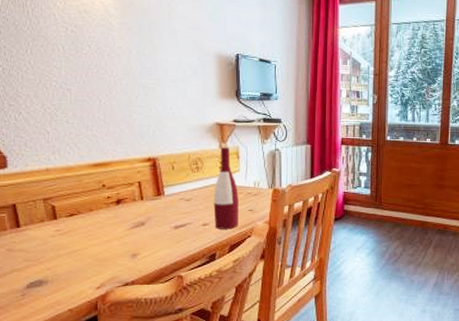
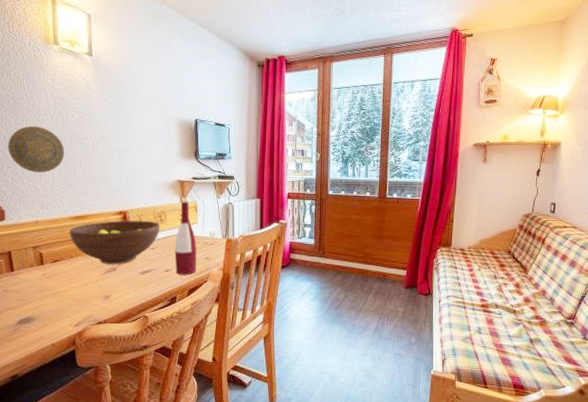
decorative plate: none [9,57,81,113] -> present [8,126,65,173]
fruit bowl: none [87,168,197,218] -> present [69,220,160,264]

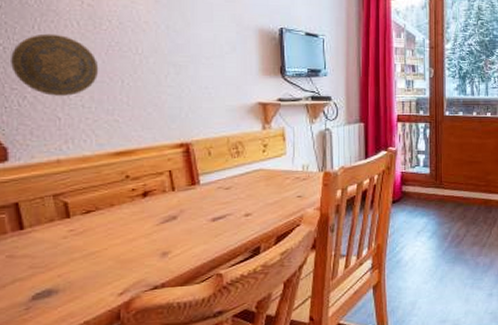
fruit bowl: present [69,220,160,264] -> none [107,153,237,212]
wine bottle: present [174,201,197,275] -> none [257,128,286,219]

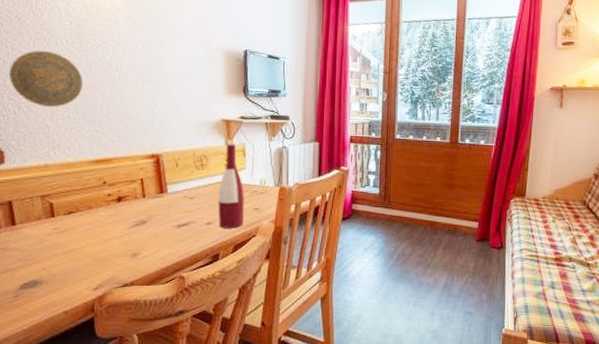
wine bottle: none [257,128,286,219] -> present [218,144,244,229]

